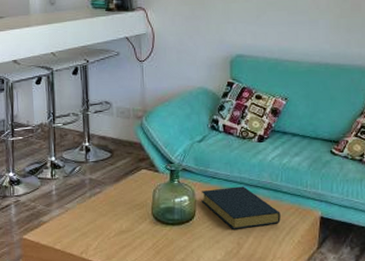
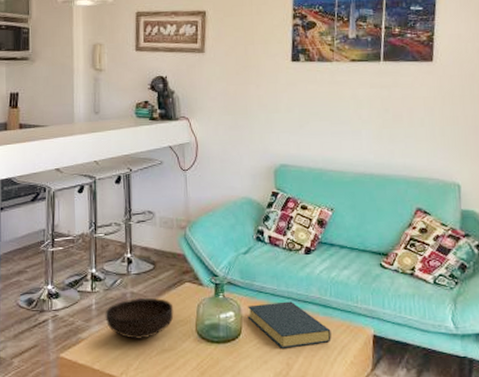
bowl: none [65,184,131,222] -> present [105,298,174,339]

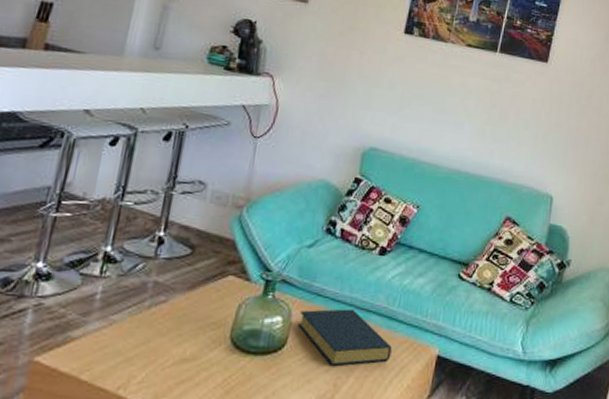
bowl: present [105,298,174,339] -> none [110,290,208,344]

